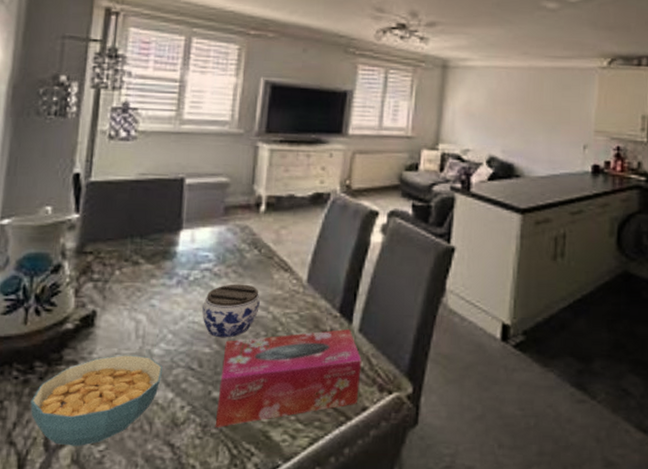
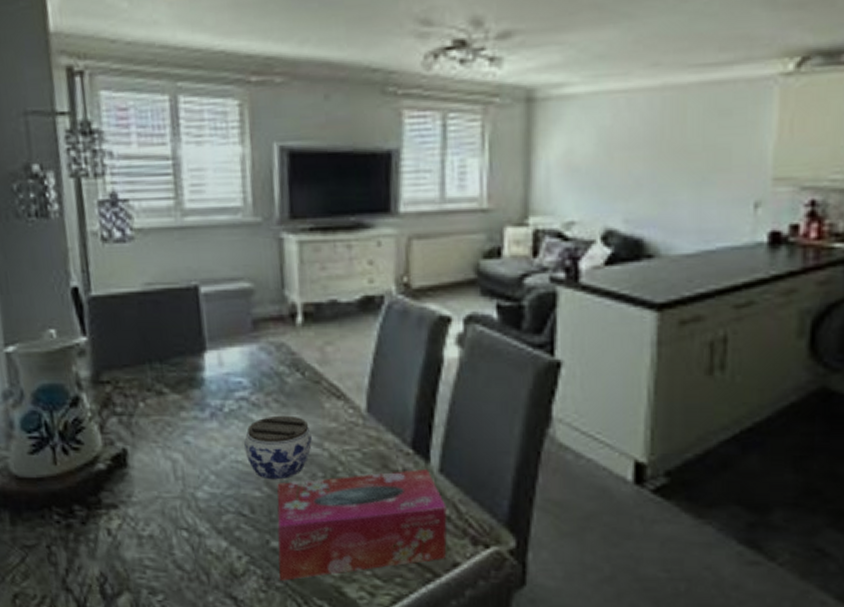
cereal bowl: present [30,355,162,446] -> none [78,498,211,596]

